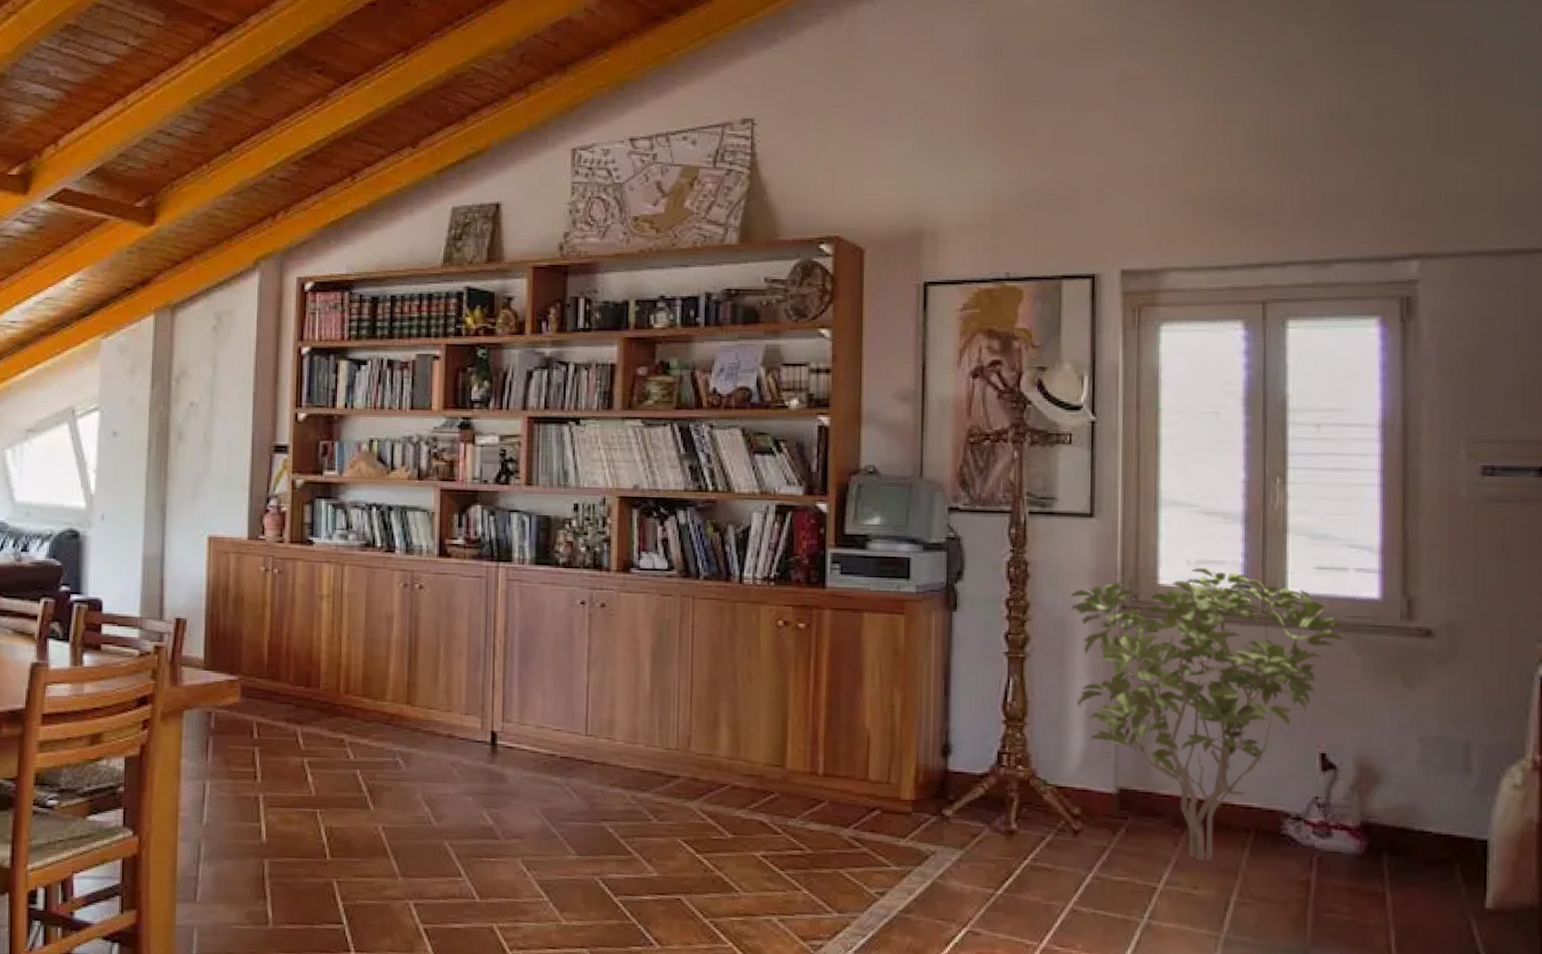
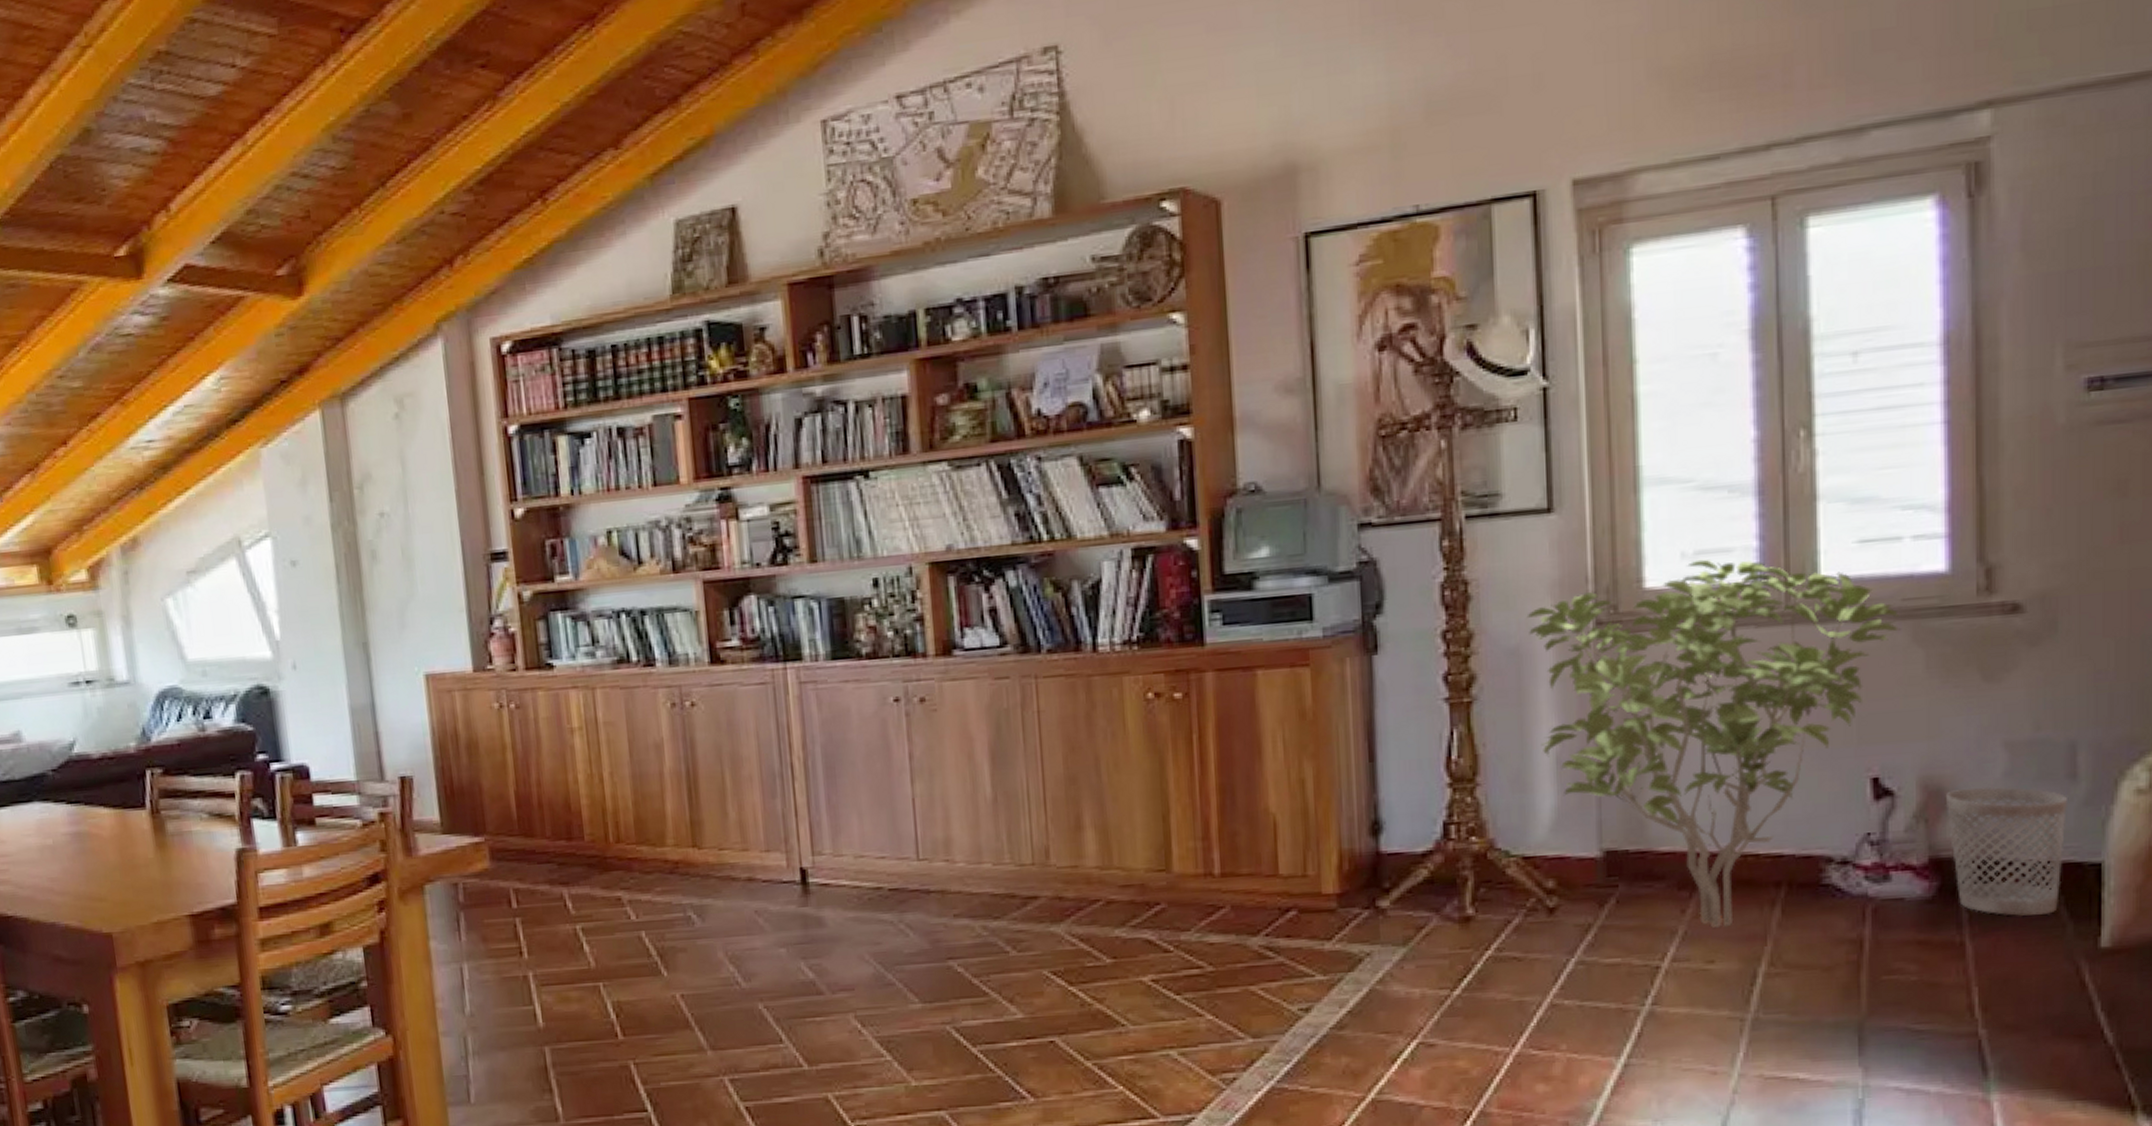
wastebasket: none [1373,770,1464,877] -> present [1945,786,2069,916]

